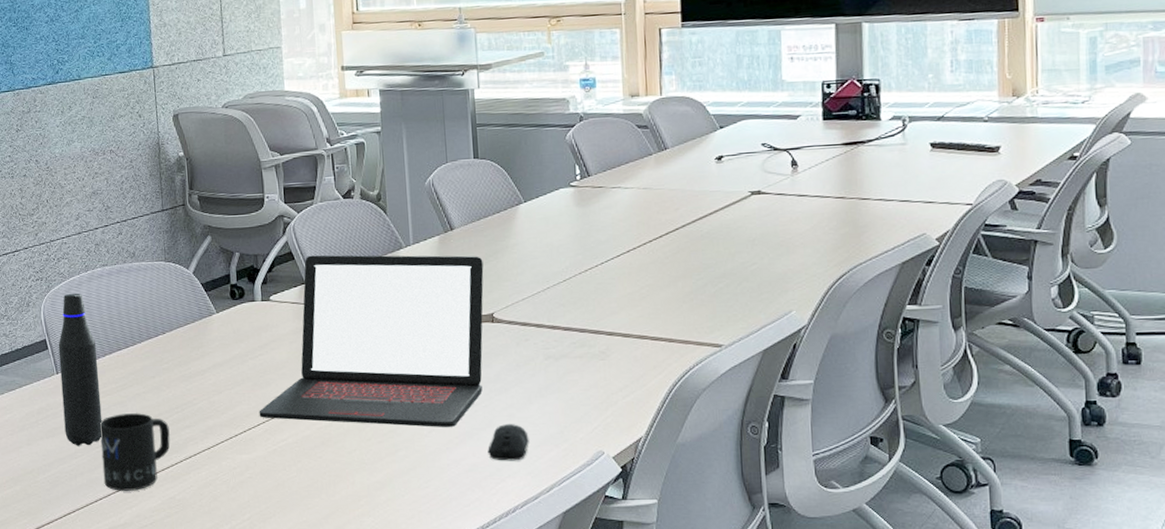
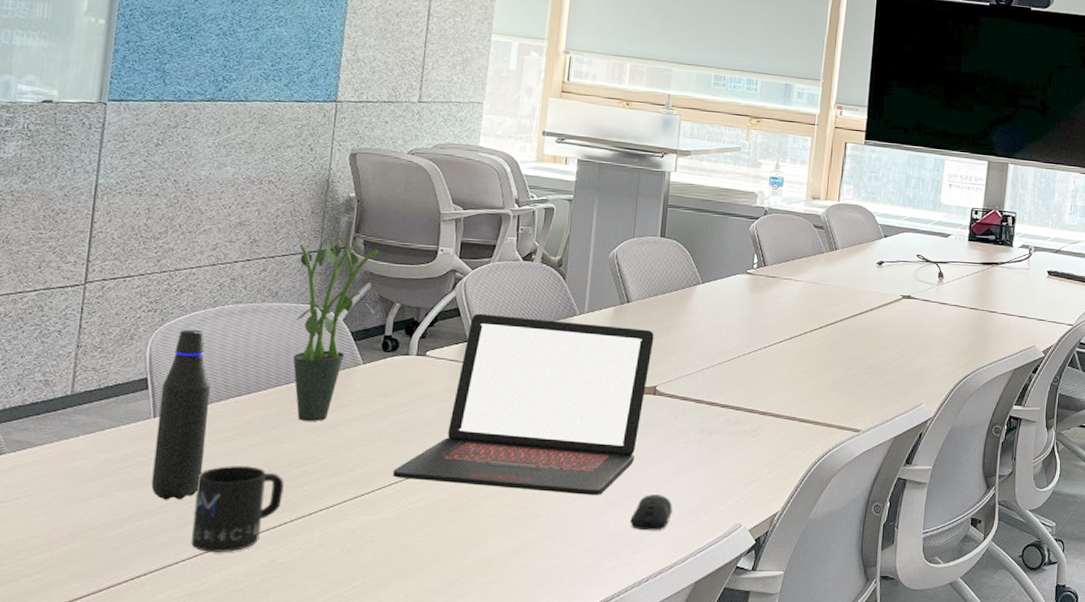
potted plant: none [145,195,225,369] -> present [292,236,390,421]

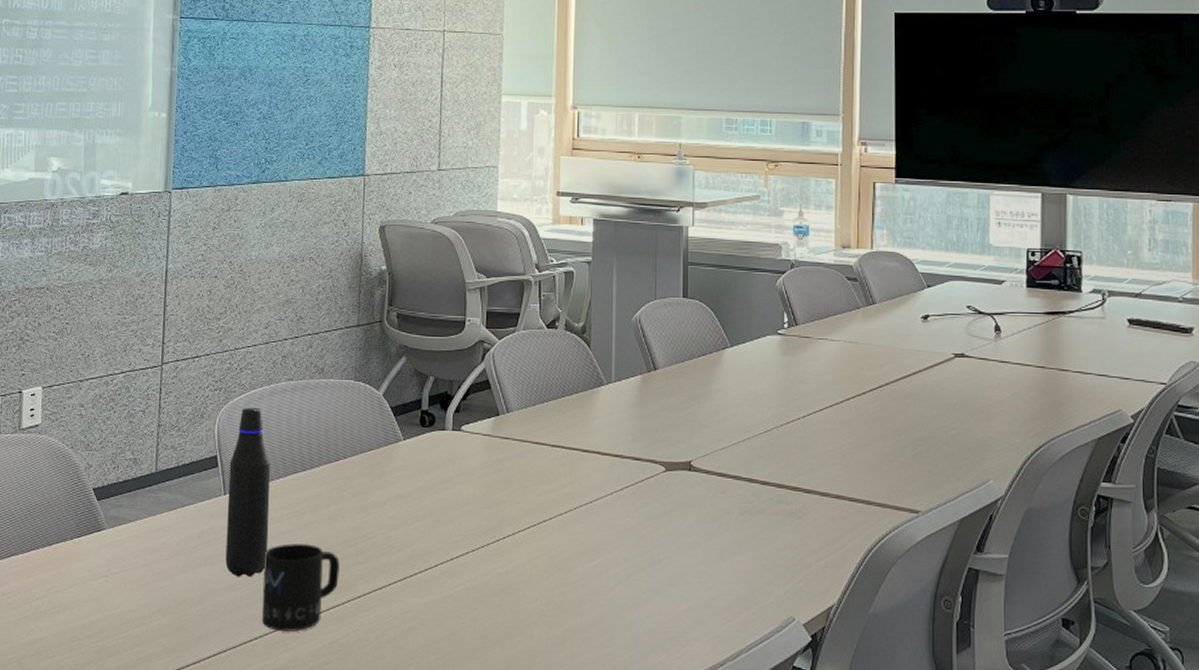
potted plant: present [292,236,390,421] -> none [340,310,422,499]
laptop: present [392,313,654,495] -> none [437,385,685,581]
computer mouse: present [630,493,673,531] -> none [675,580,718,623]

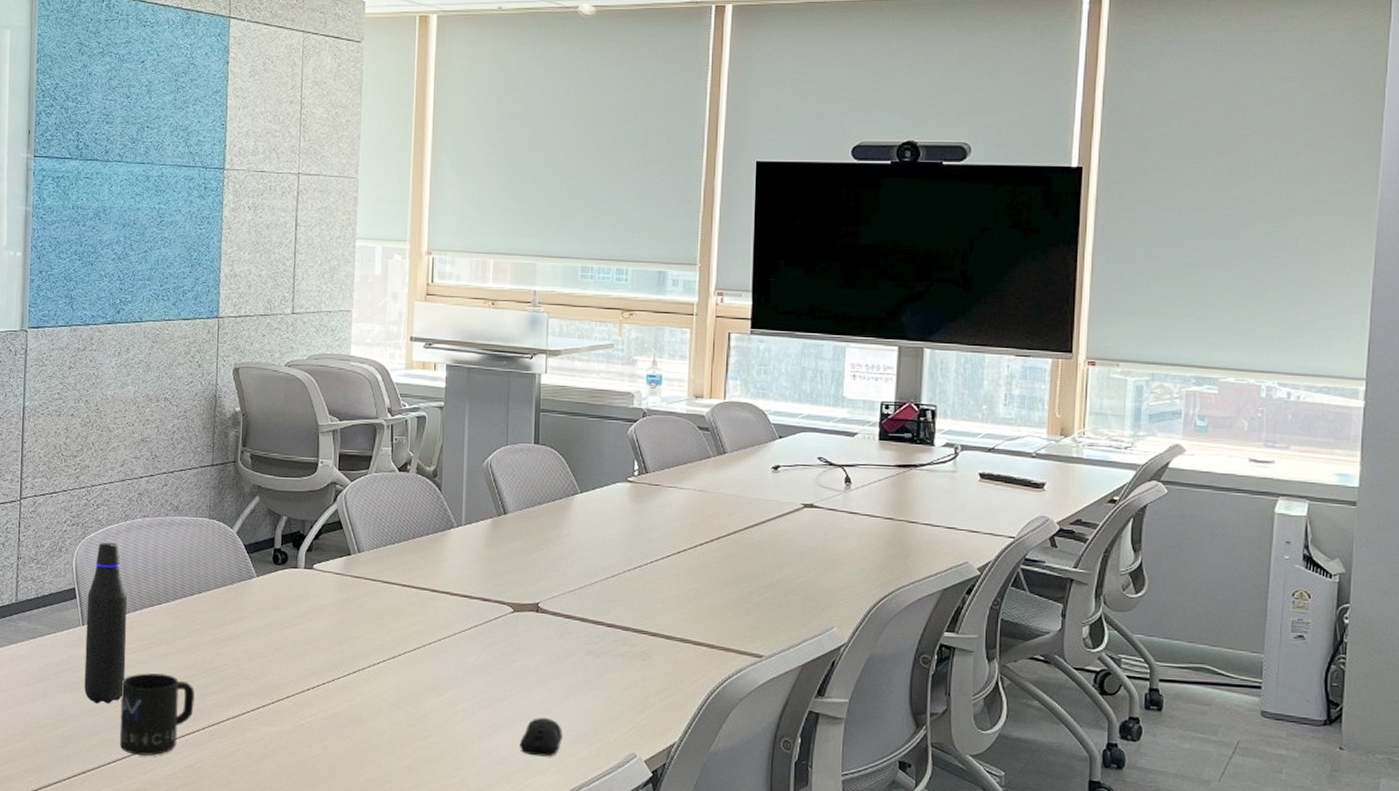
computer mouse: none [675,580,718,623] -> present [520,717,563,757]

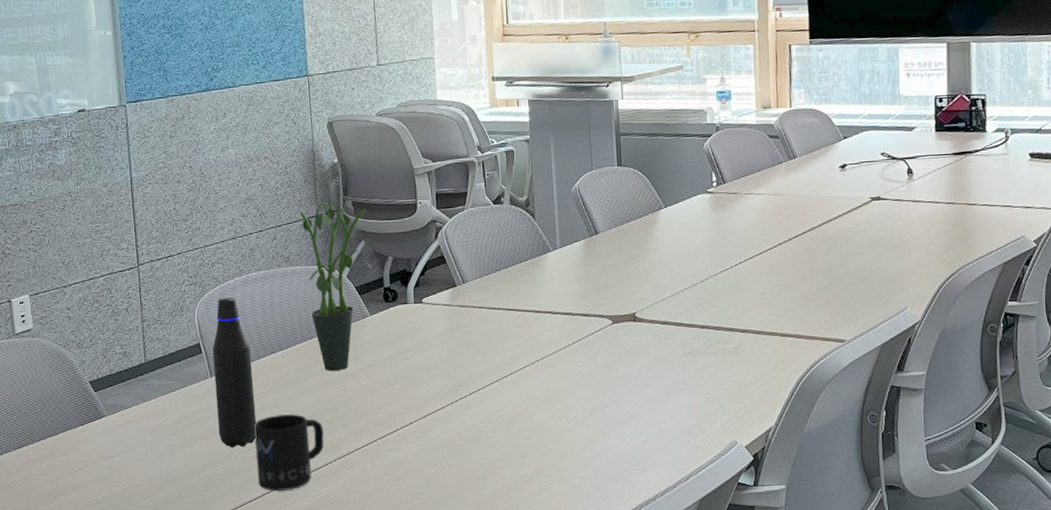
potted plant: none [195,451,276,632] -> present [300,201,379,371]
computer mouse: present [520,717,563,757] -> none [629,416,668,453]

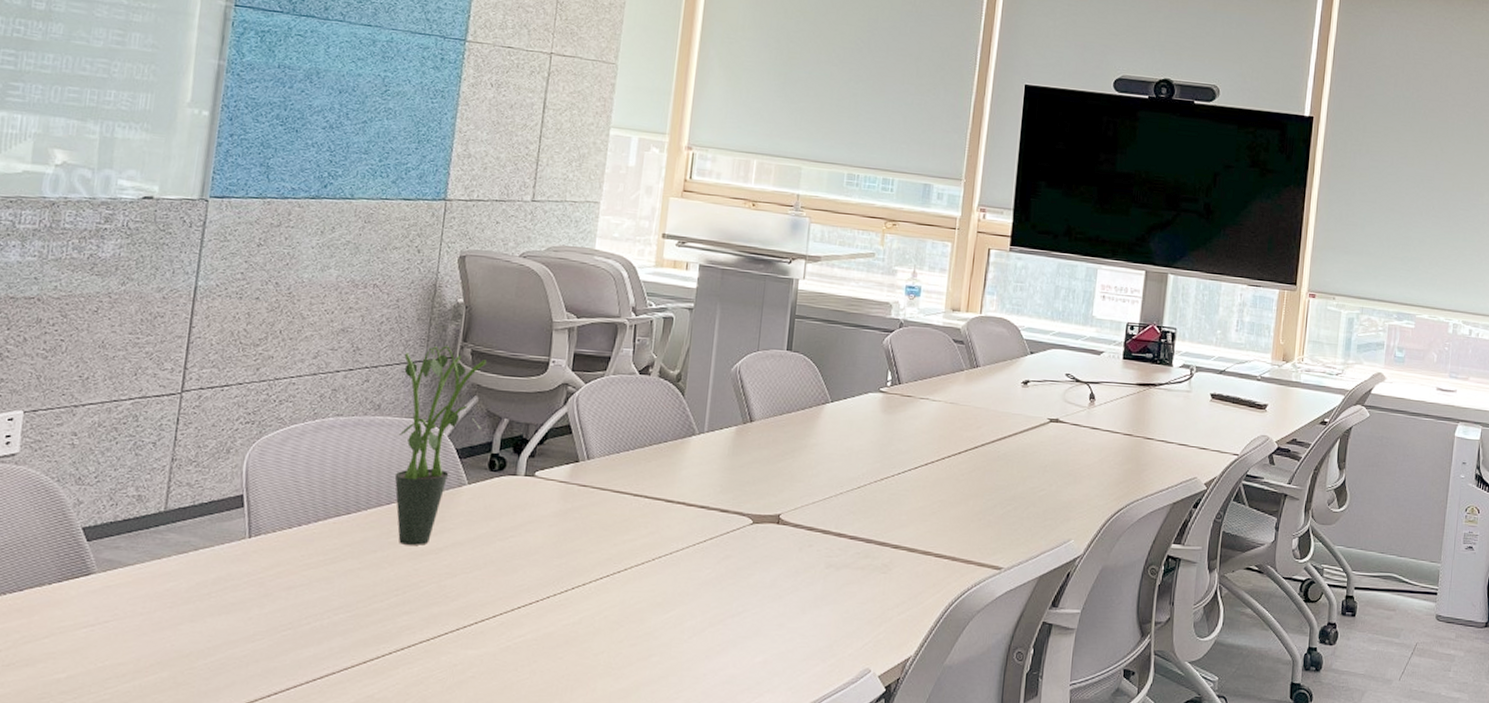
water bottle: present [212,297,257,448] -> none [244,443,308,628]
mug: present [253,414,324,491] -> none [284,592,383,686]

